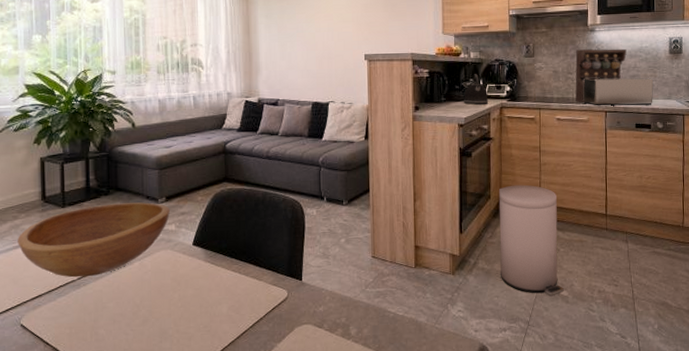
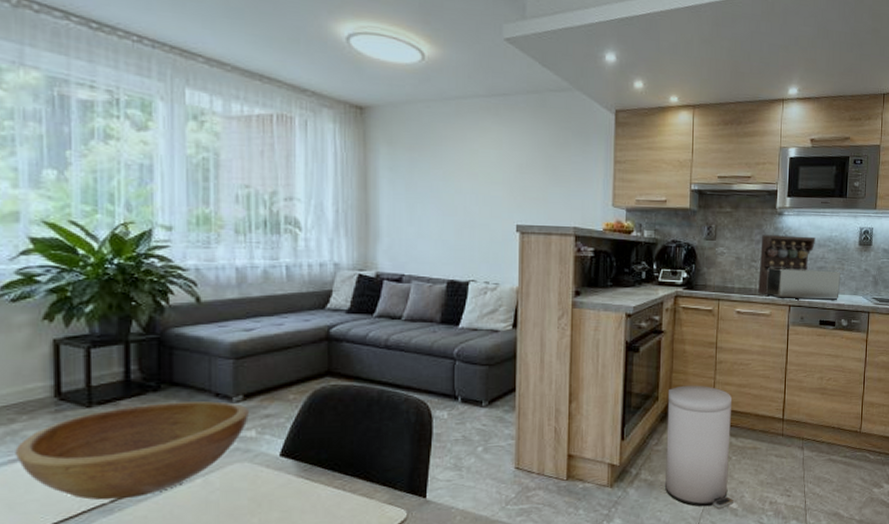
kettle: present [464,74,489,105] -> none [634,256,662,292]

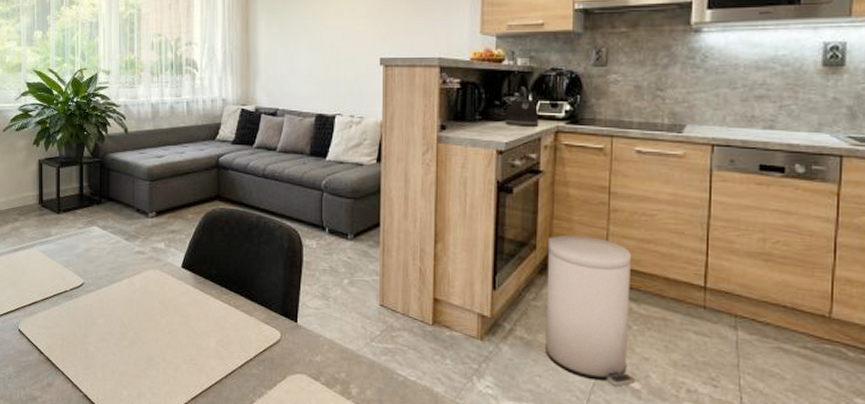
wooden bowl: present [15,401,250,501] -> none [17,214,161,289]
kettle: none [634,256,662,292] -> present [505,86,540,127]
spice rack: present [758,235,815,294] -> none [666,57,751,130]
toaster: present [766,268,841,301] -> none [678,98,793,140]

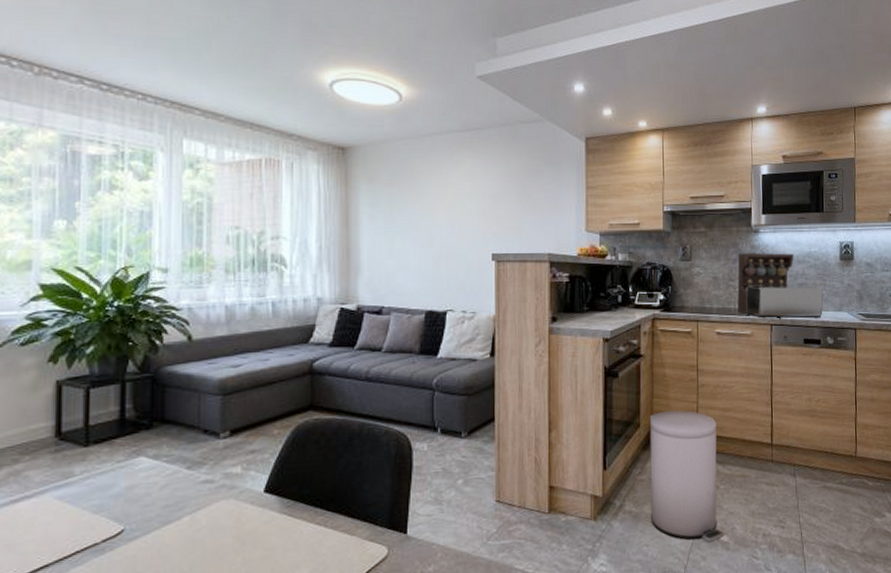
kettle: present [505,86,540,127] -> none [610,279,639,316]
spice rack: none [666,57,751,130] -> present [737,253,794,314]
toaster: none [678,98,793,140] -> present [746,286,823,319]

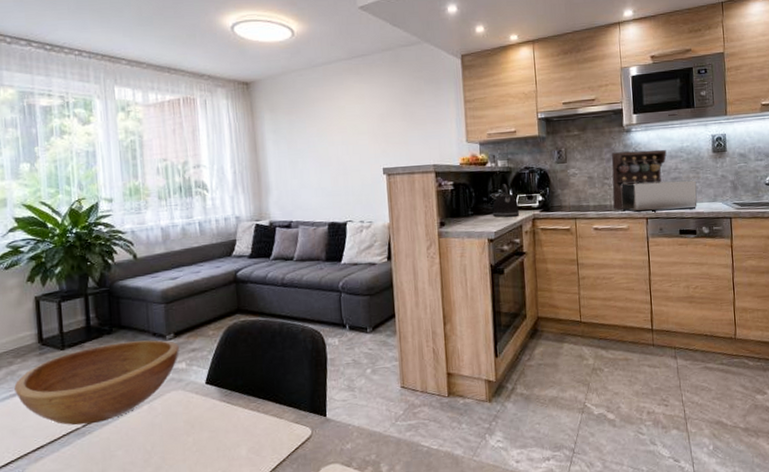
wooden bowl: none [17,438,236,540] -> present [14,340,180,426]
kettle: none [610,279,639,316] -> present [492,184,520,218]
pedal bin: present [649,410,724,543] -> none [536,301,610,421]

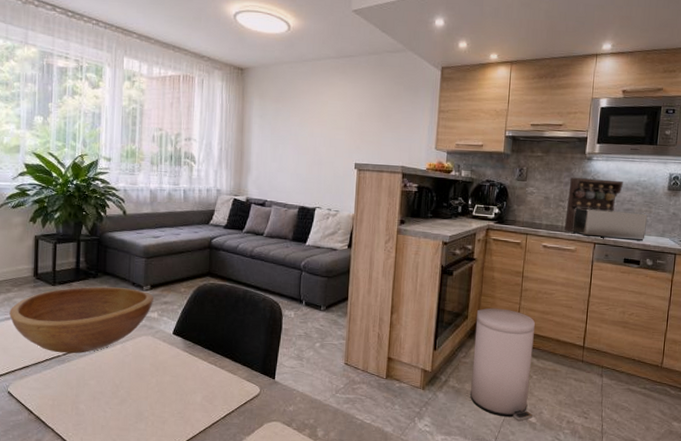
kettle: present [492,184,520,218] -> none [450,193,476,224]
pedal bin: none [536,301,610,421] -> present [470,307,536,422]

